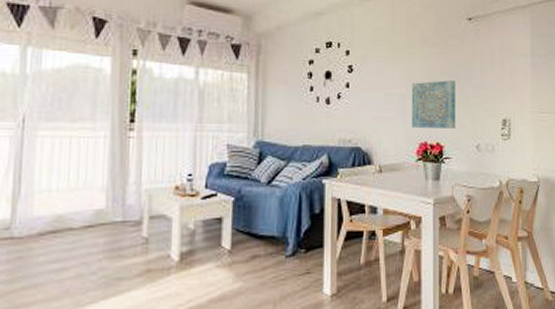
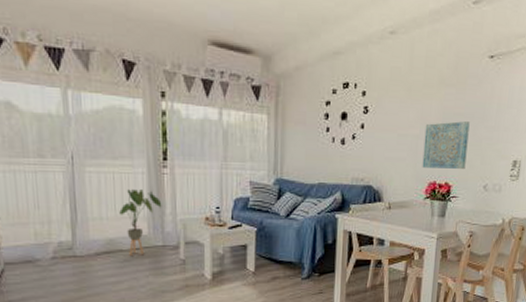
house plant: none [73,156,125,235] -> present [119,189,162,256]

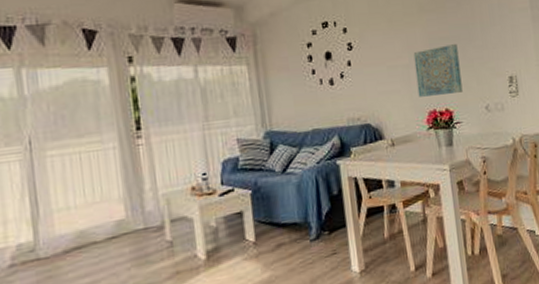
house plant: present [119,189,162,256] -> none [89,167,140,247]

